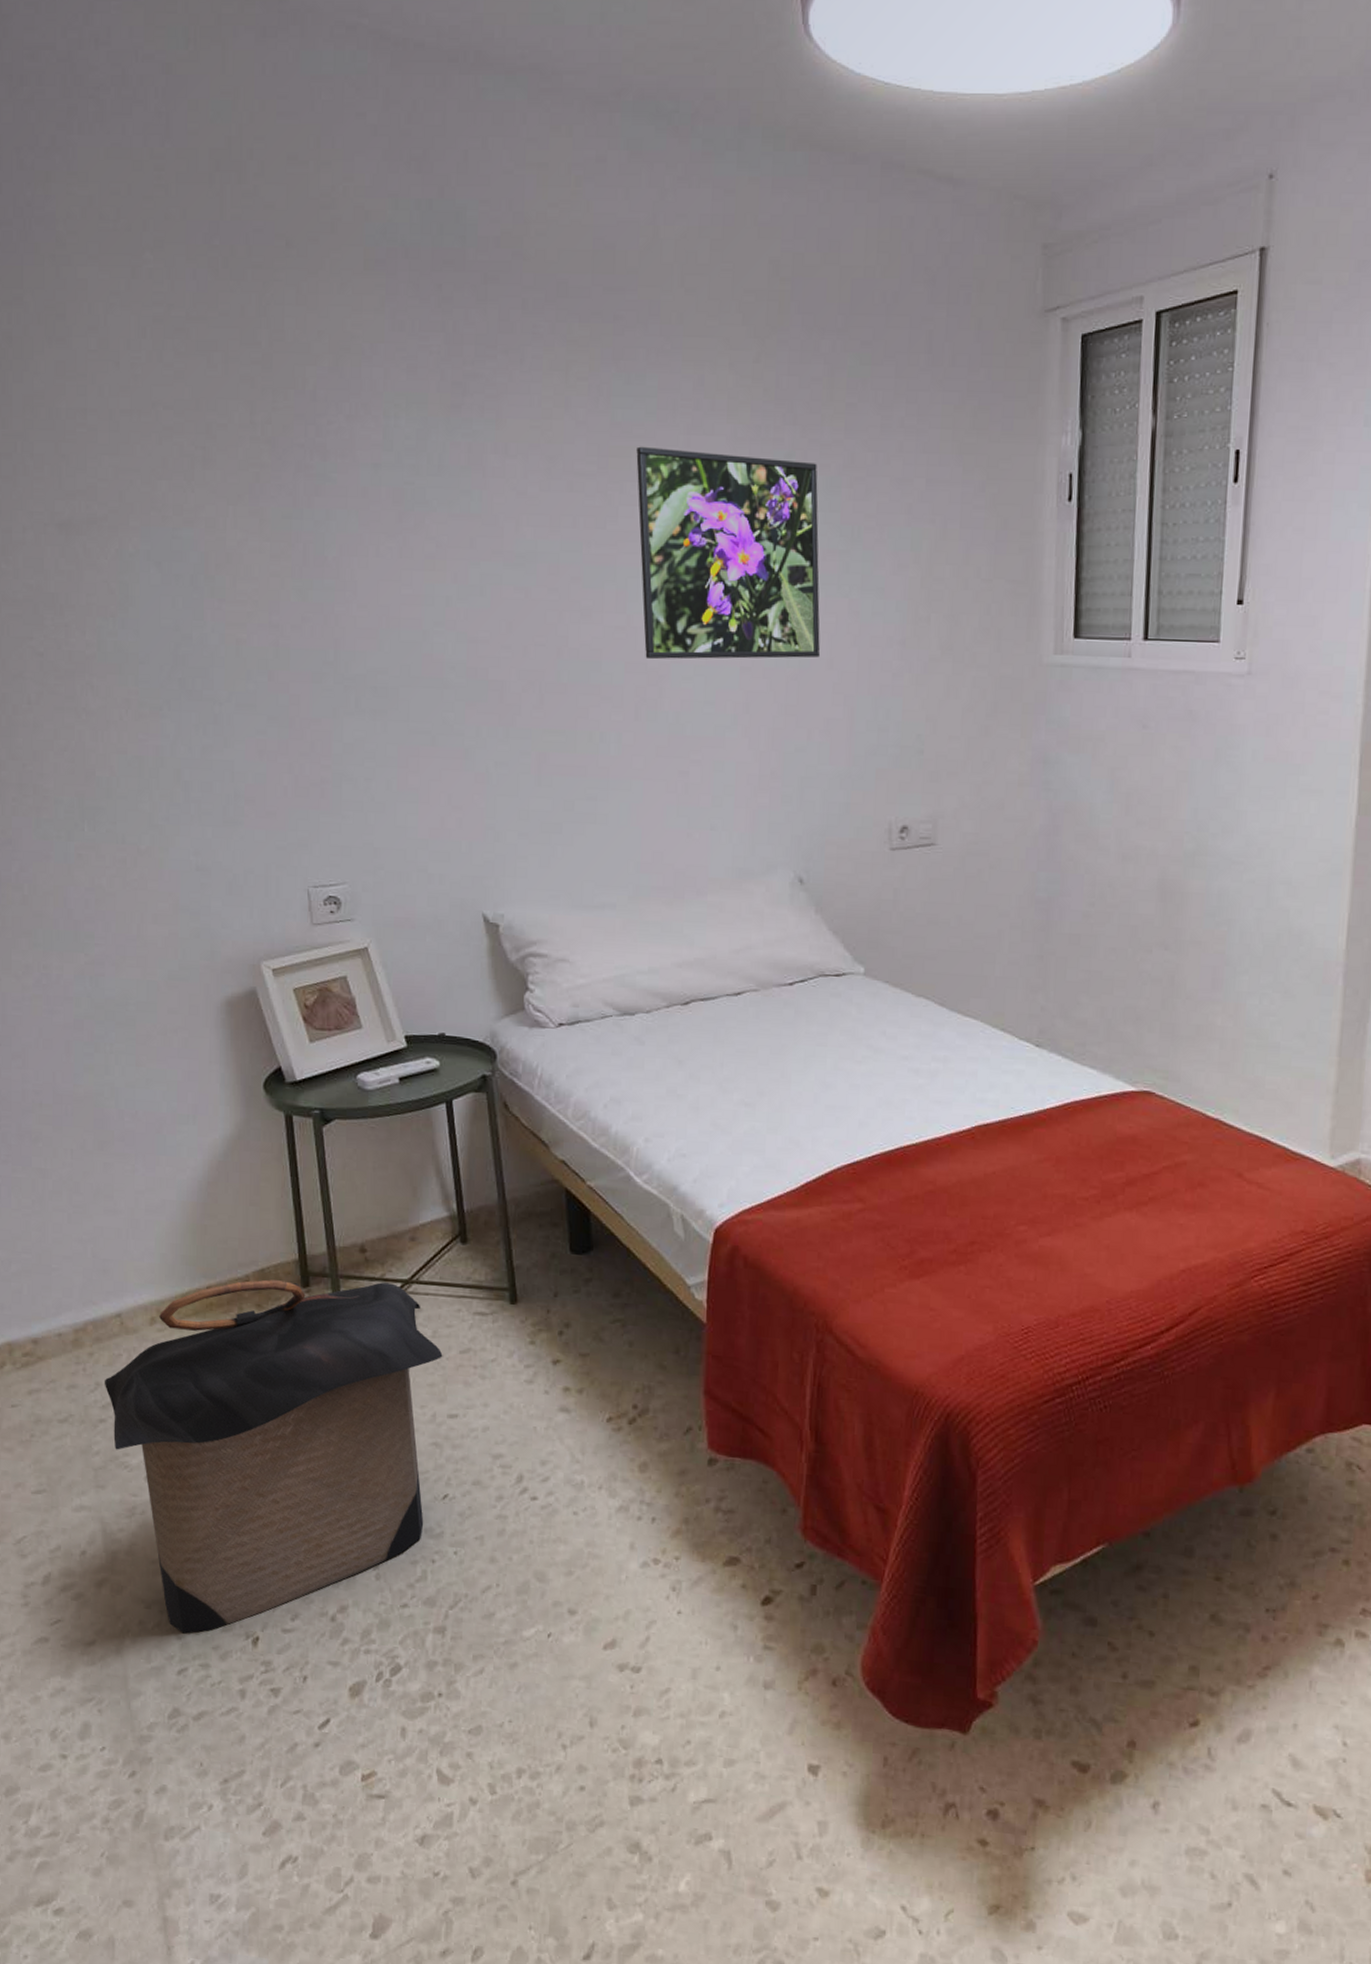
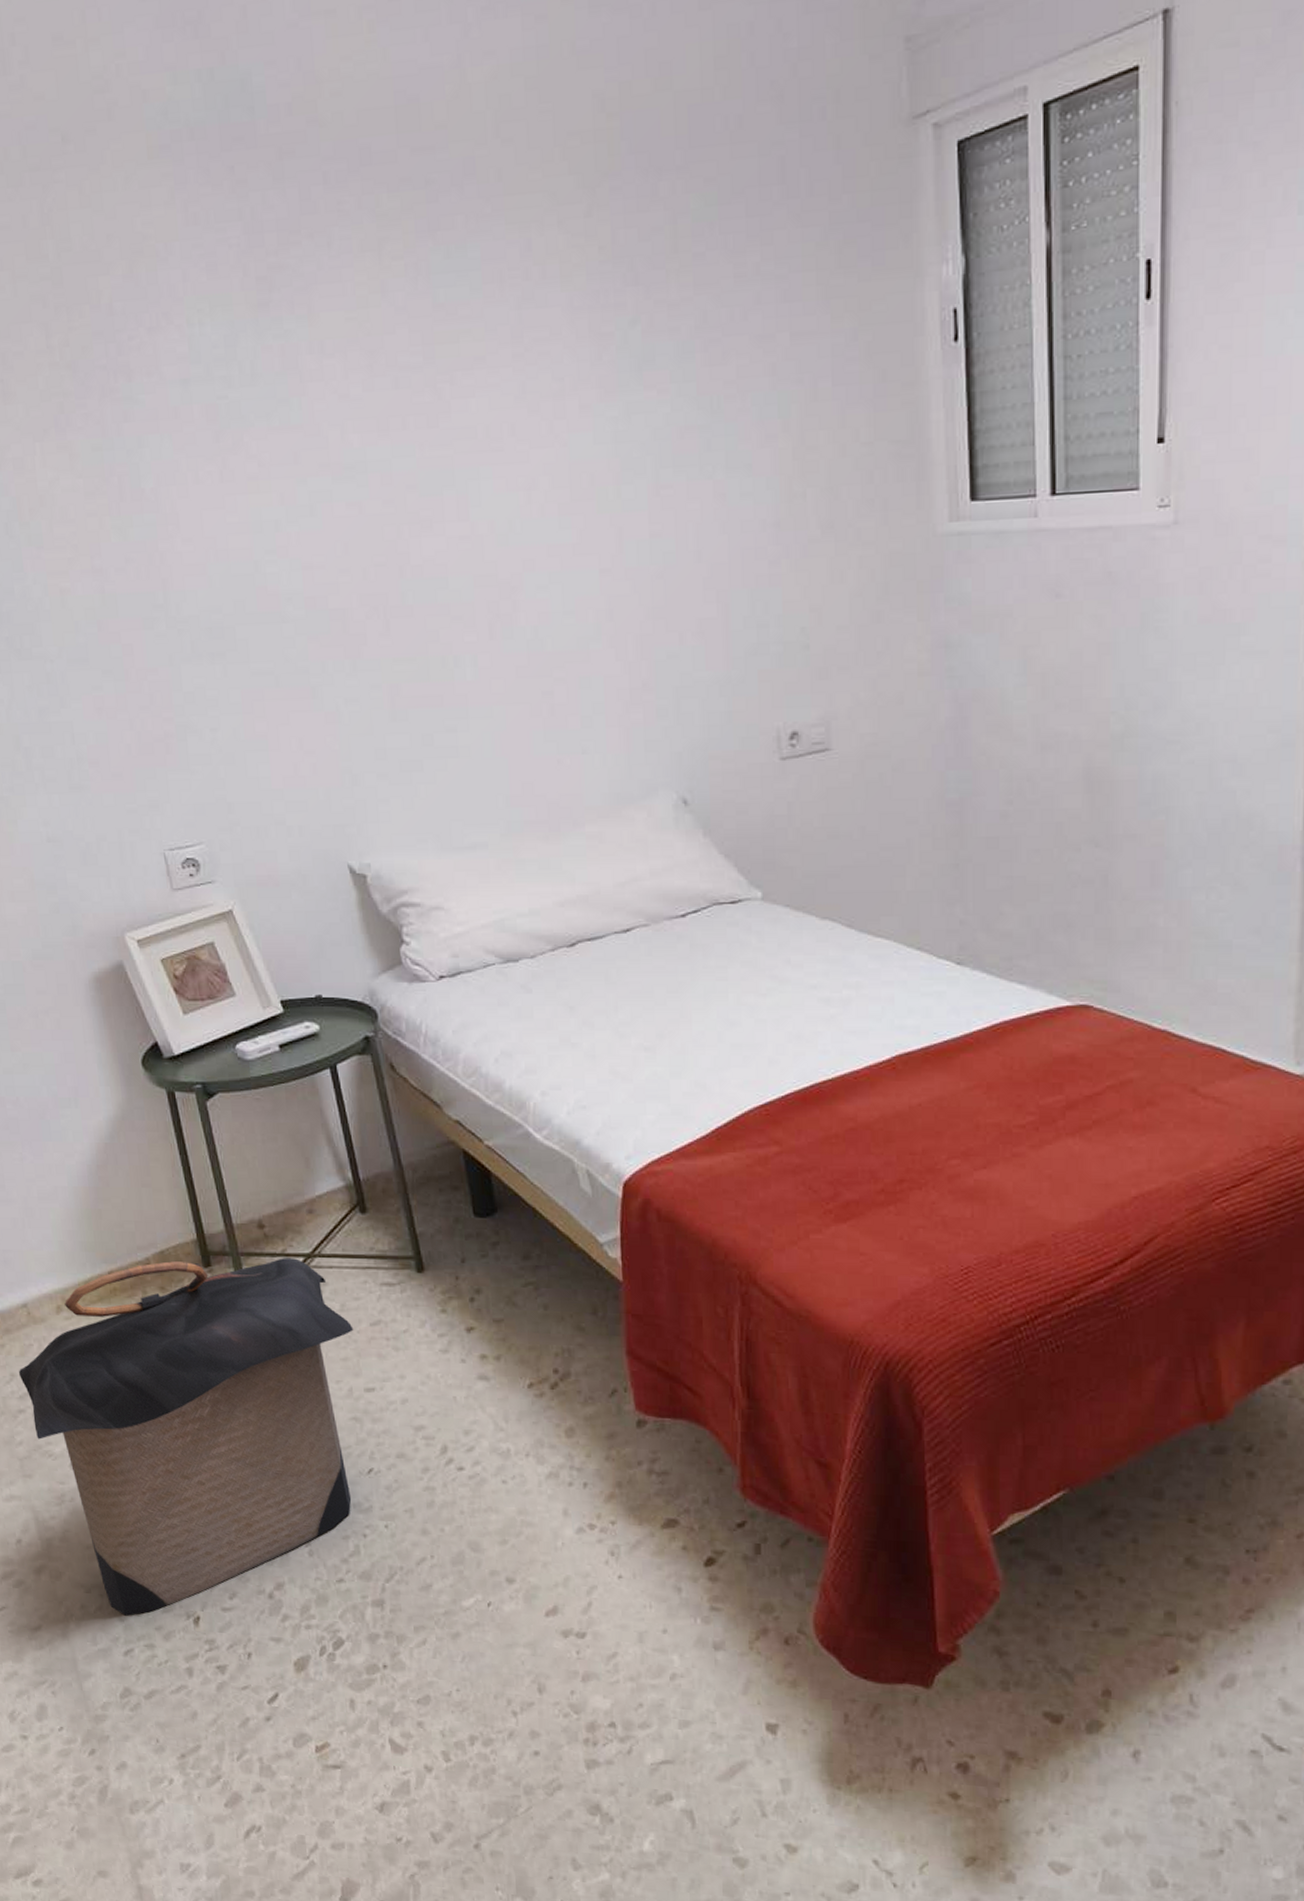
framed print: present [636,446,821,660] -> none [464,327,687,570]

